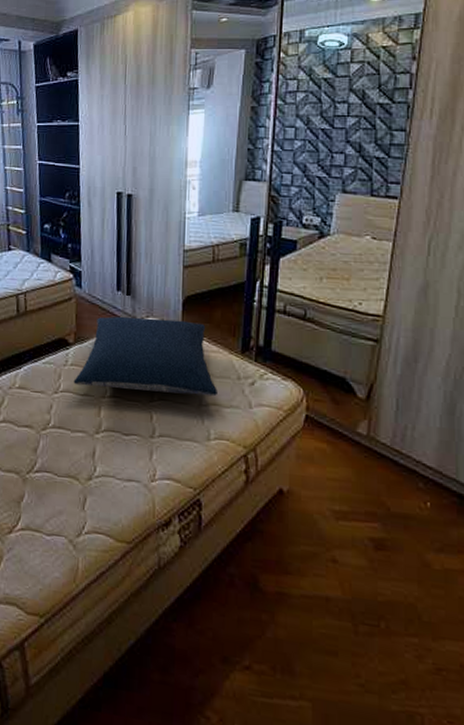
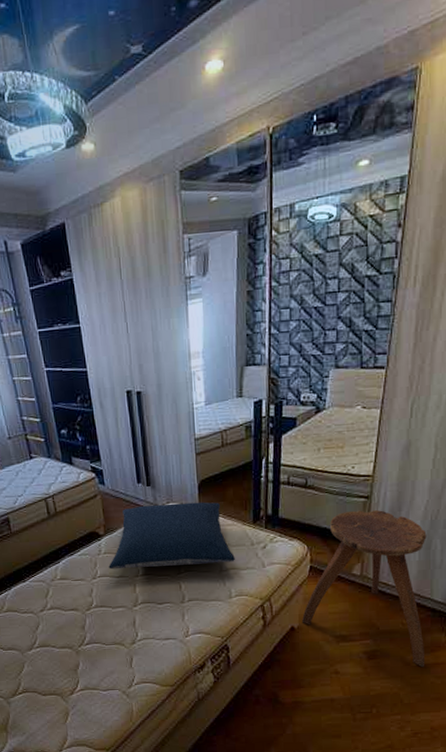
stool: none [294,354,450,574] -> present [302,510,427,668]

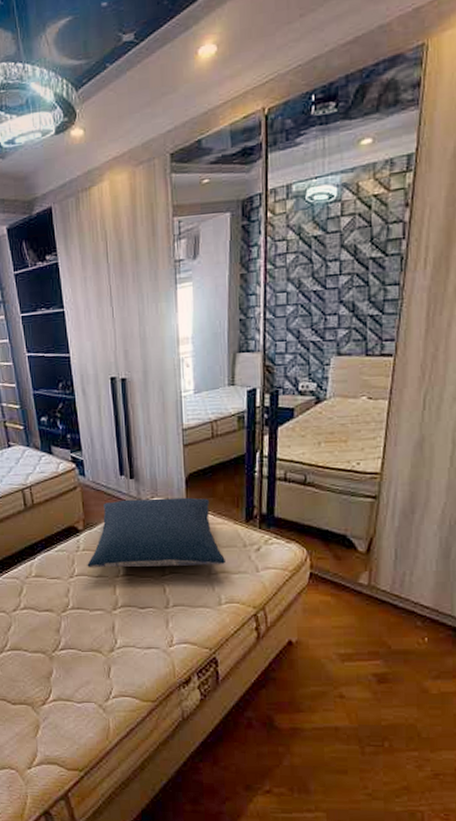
stool: present [302,510,427,668] -> none [301,511,445,696]

